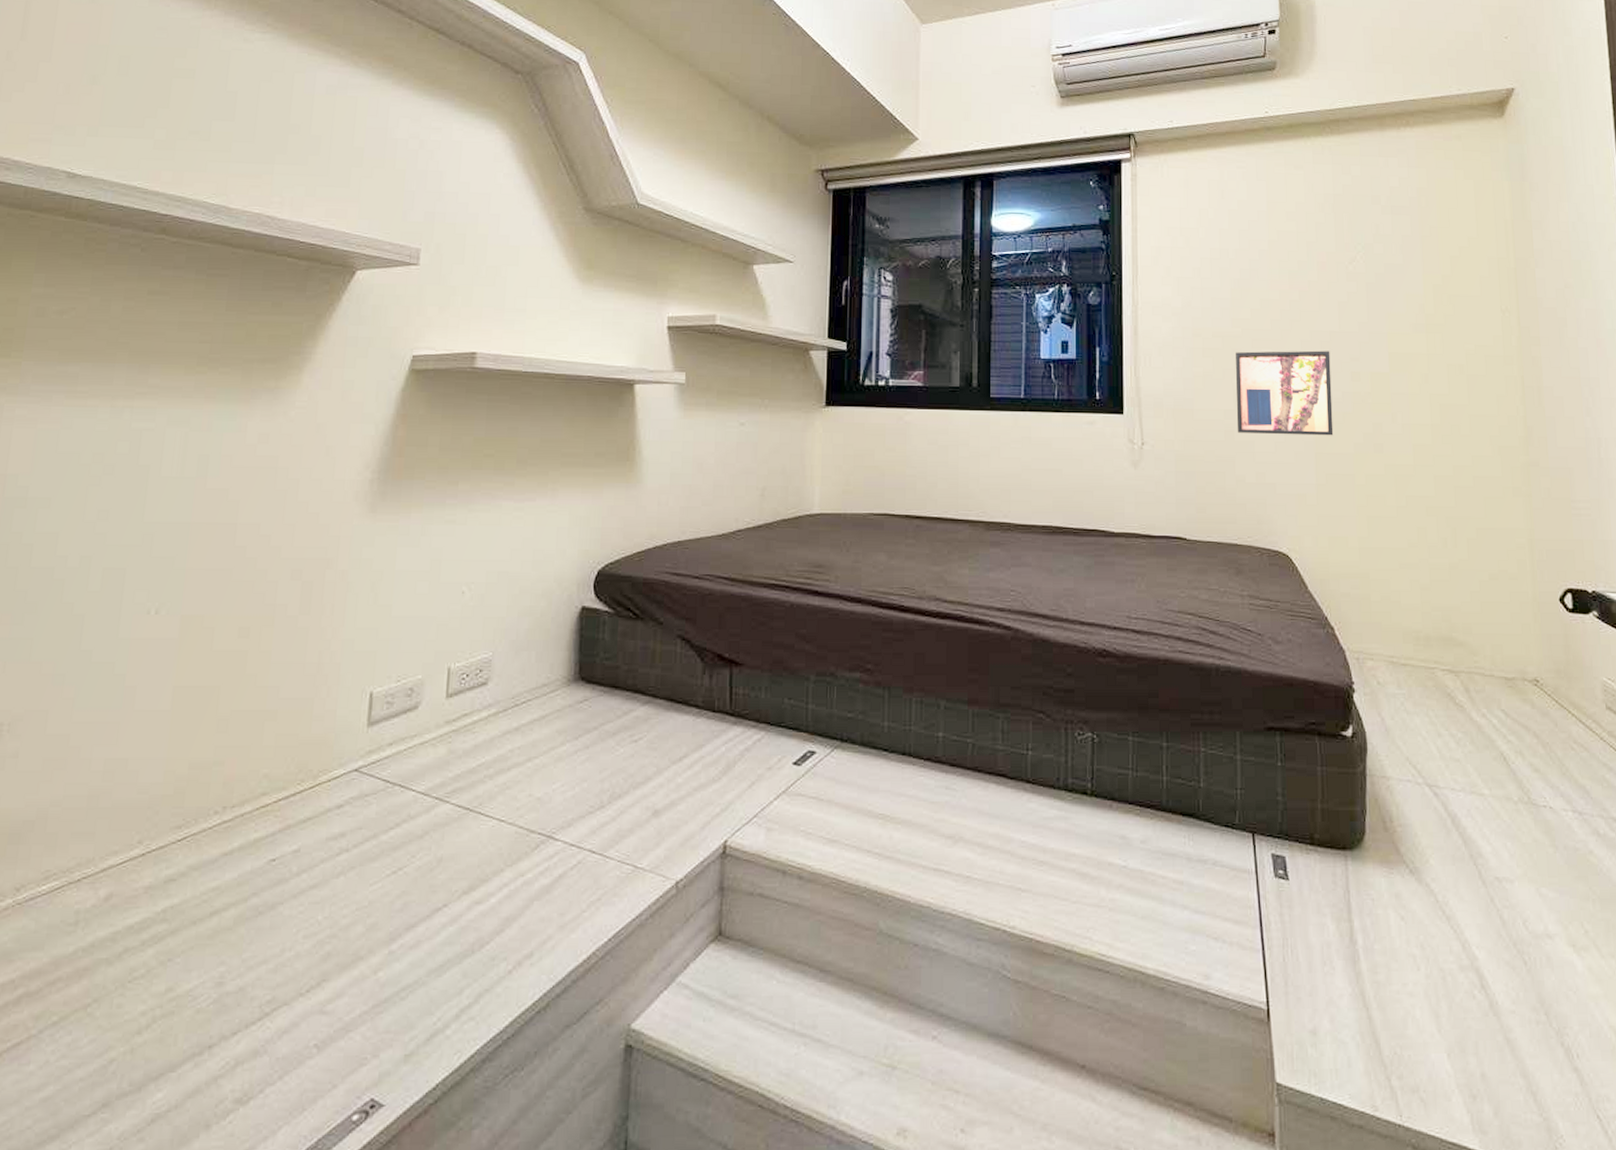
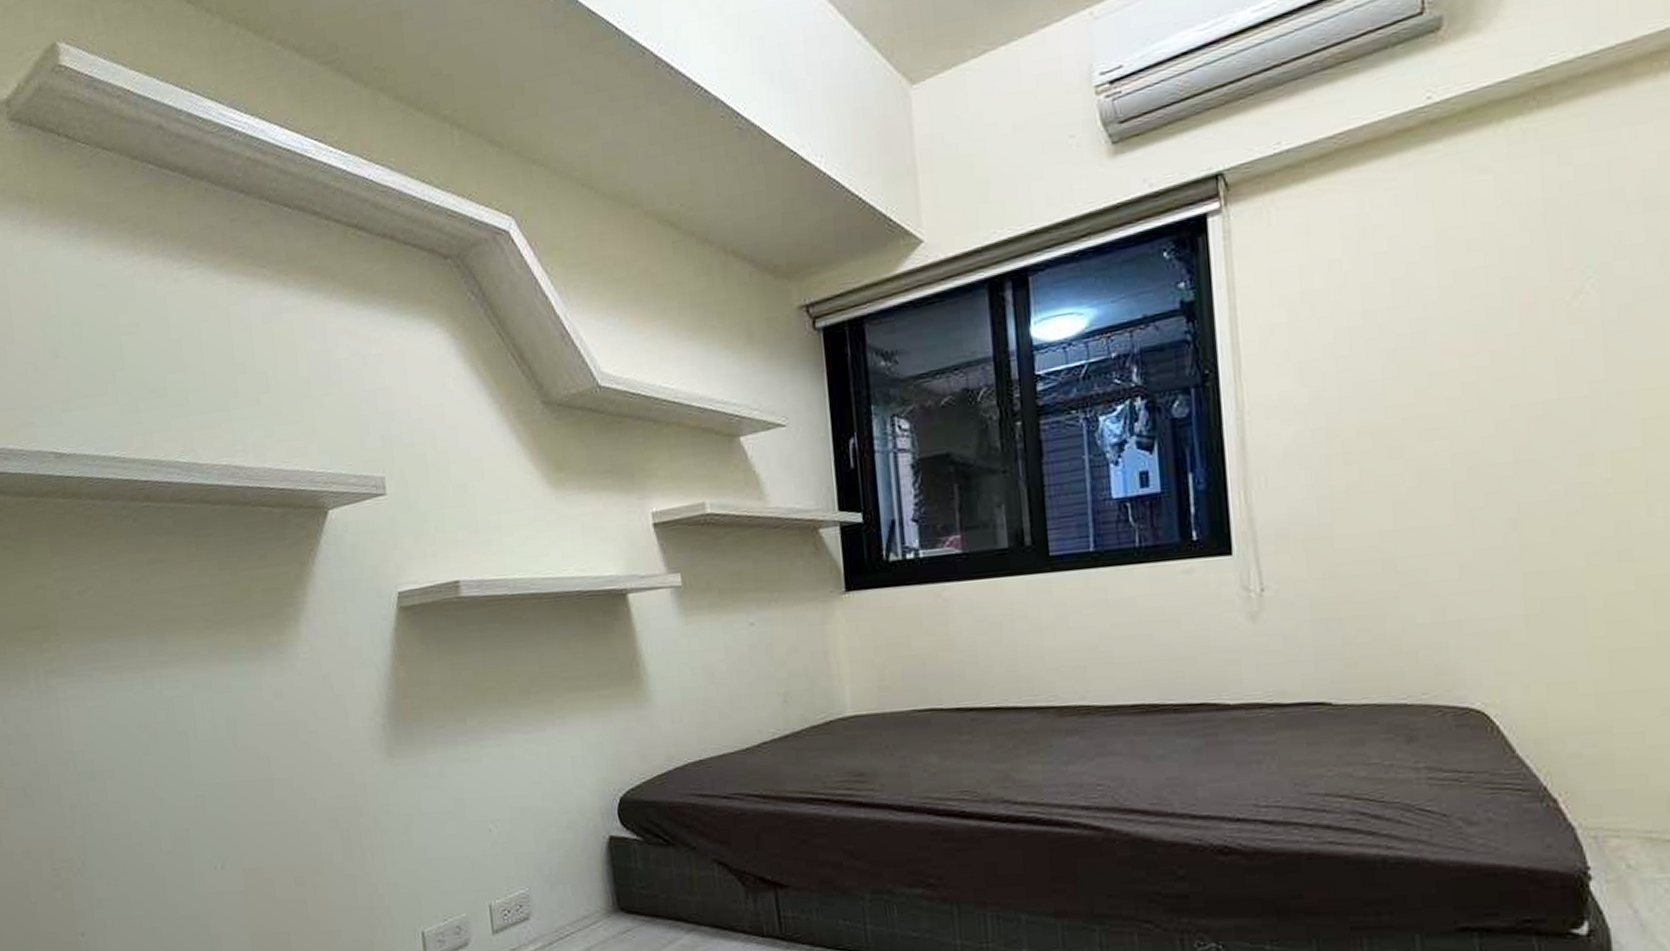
wall art: present [1235,350,1334,436] -> none [1394,429,1552,560]

